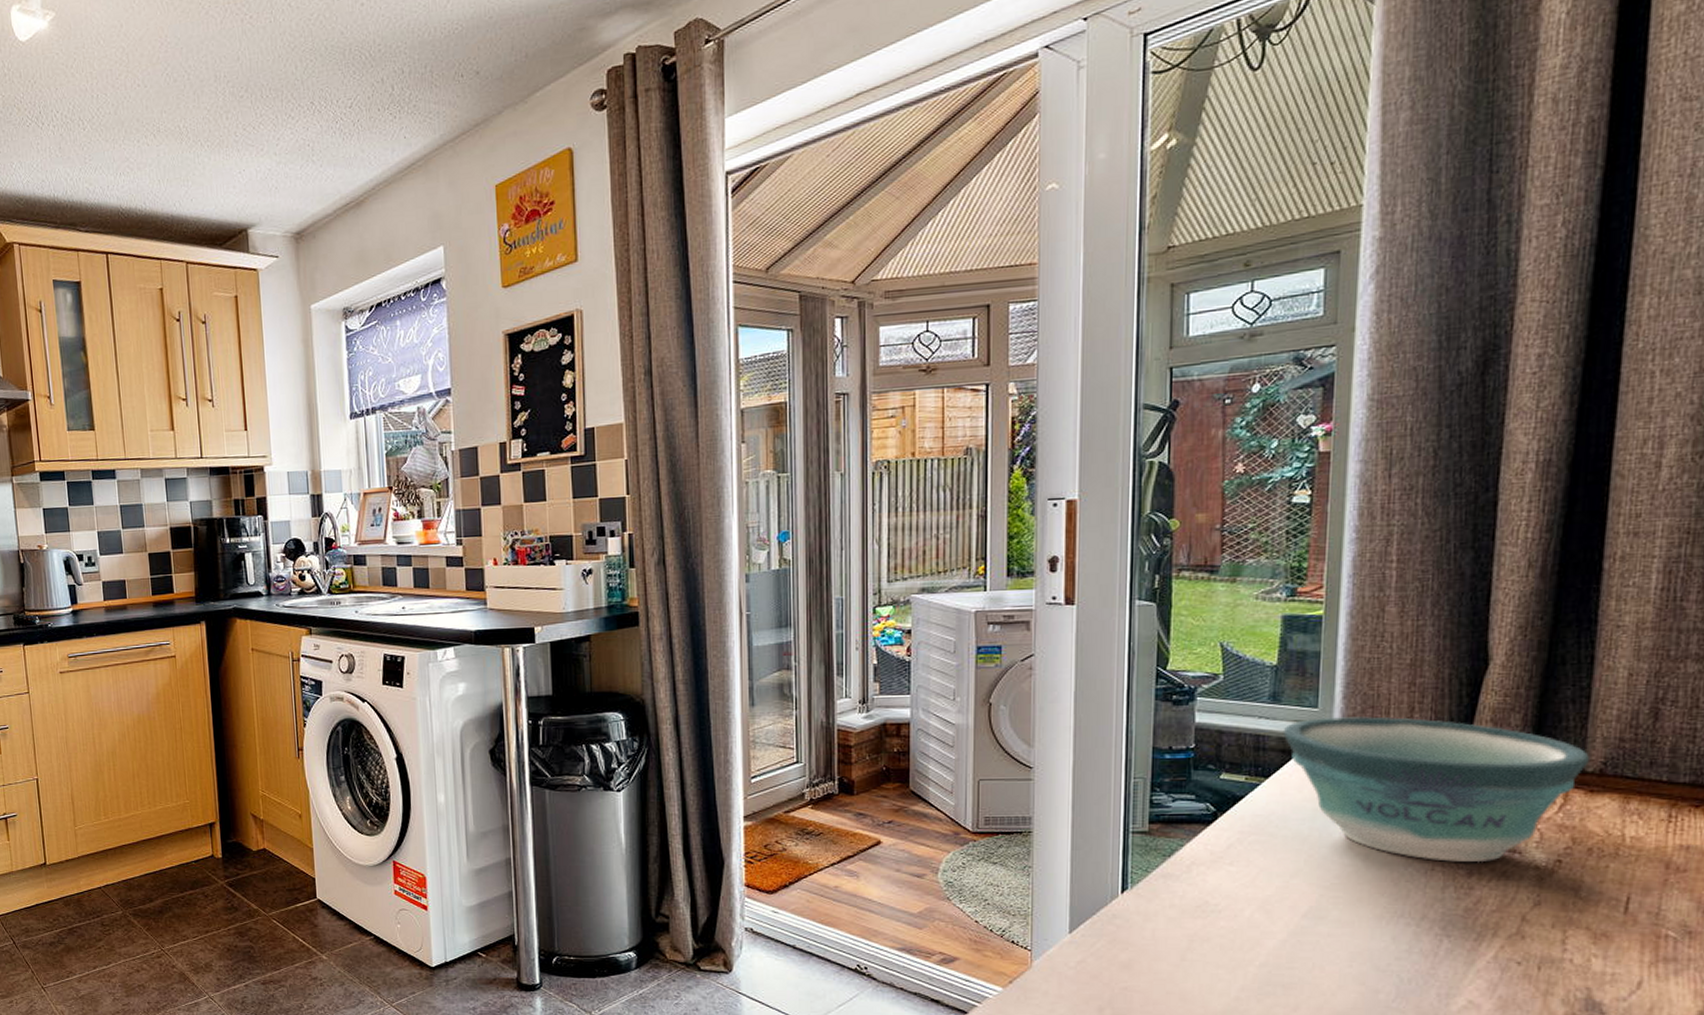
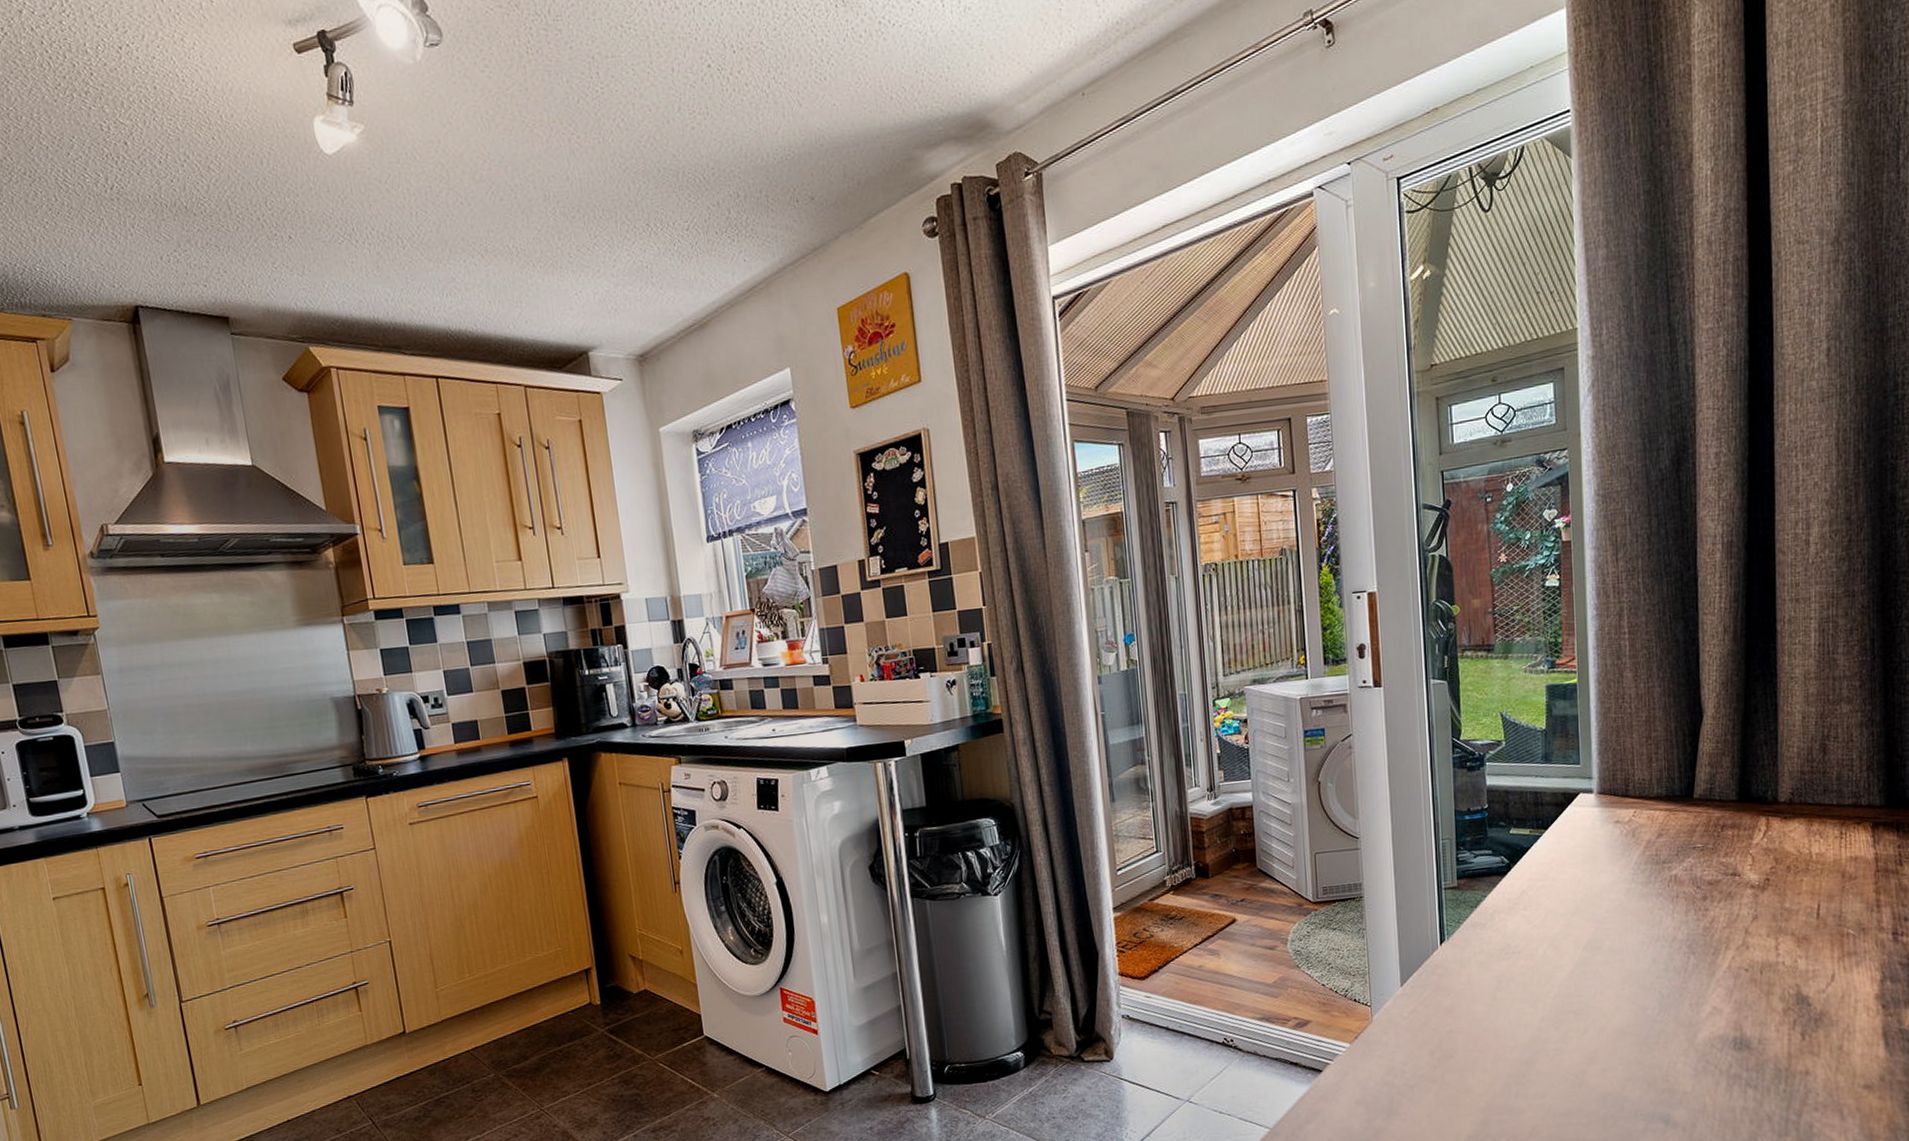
bowl: present [1282,716,1589,863] -> none [1555,767,1781,889]

